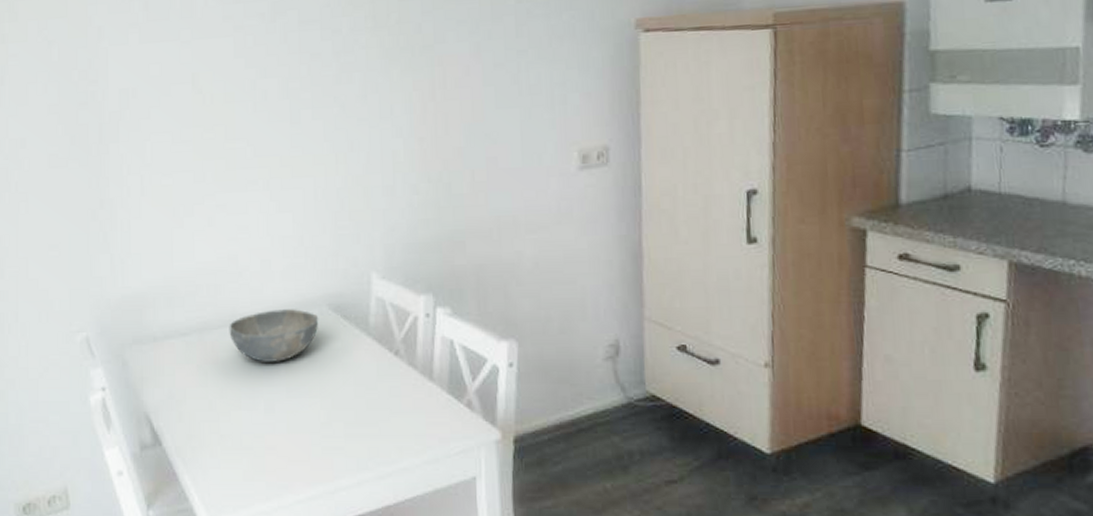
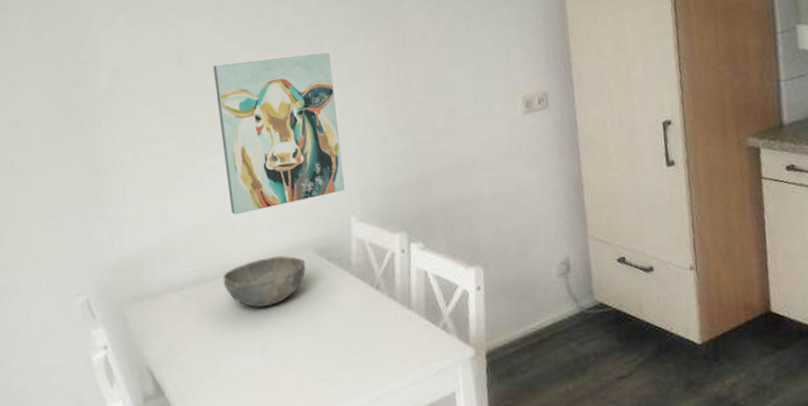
wall art: none [229,85,367,260] -> present [213,52,345,215]

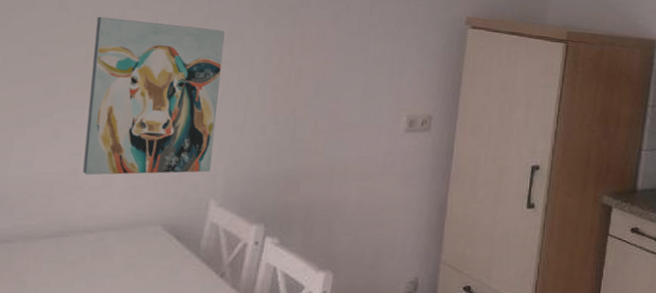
bowl: present [223,255,306,308] -> none [56,225,152,276]

